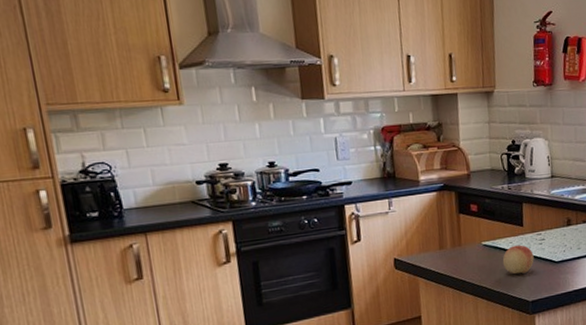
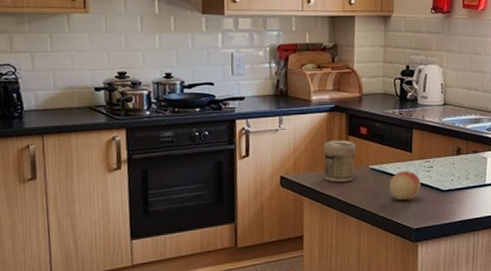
jar: none [434,218,468,261] -> present [323,140,356,183]

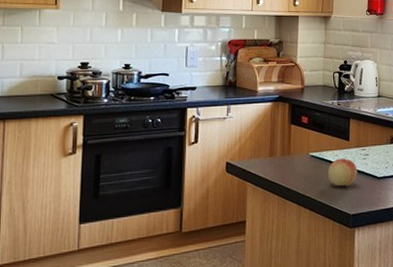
jar: present [323,140,356,183] -> none [267,128,298,169]

